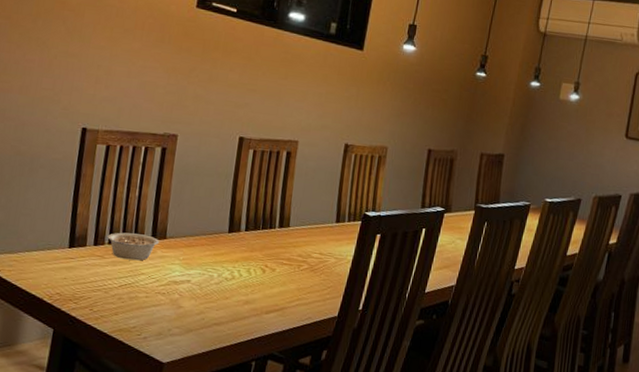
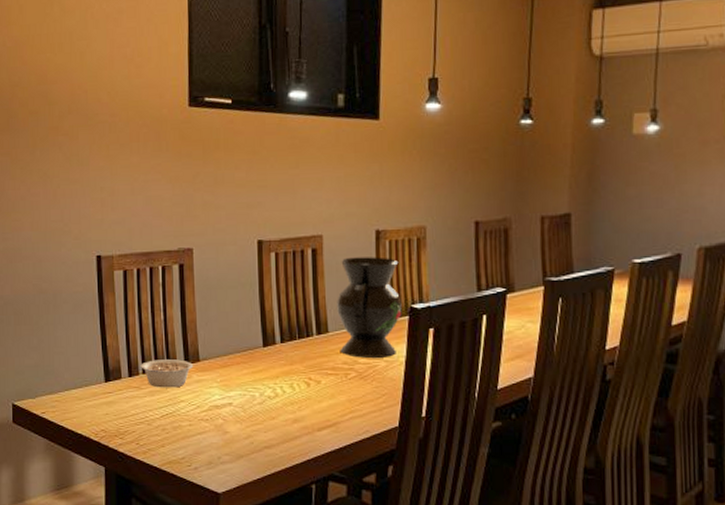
decorative vase: none [297,163,359,255] -> present [337,257,402,358]

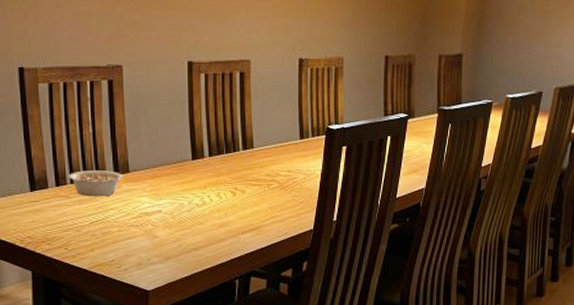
decorative vase: present [337,257,402,358] -> none [262,82,320,171]

